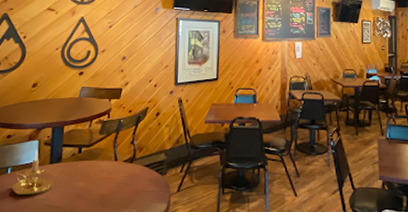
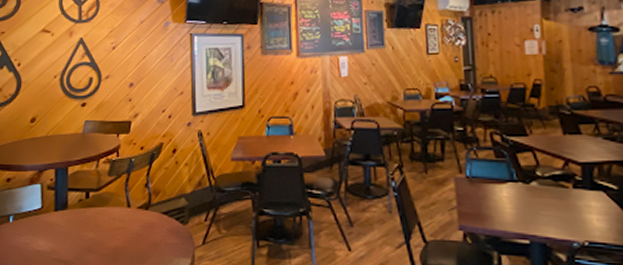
candle holder: present [12,149,54,196] -> none [15,194,61,248]

